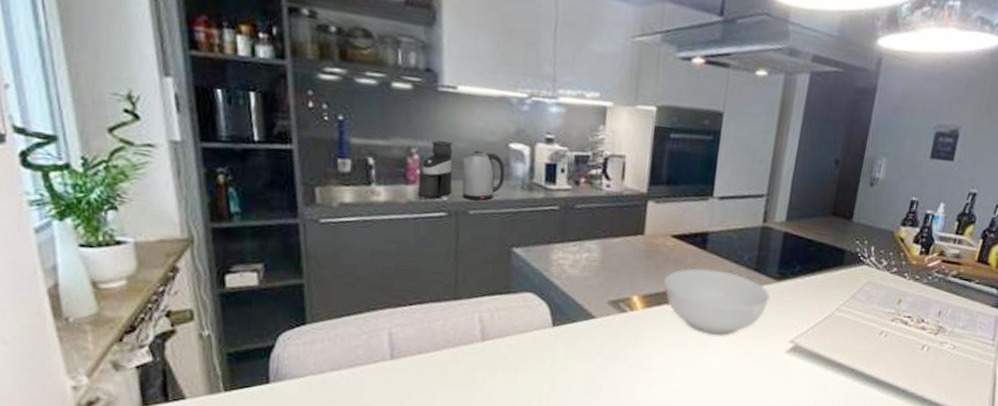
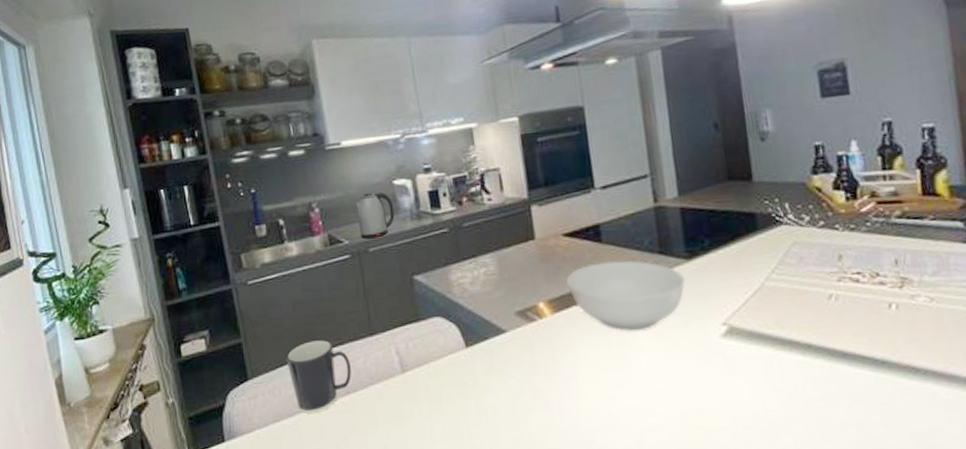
mug: none [354,294,428,368] -> present [286,339,352,415]
coffee grinder: present [417,140,453,199] -> none [321,190,351,246]

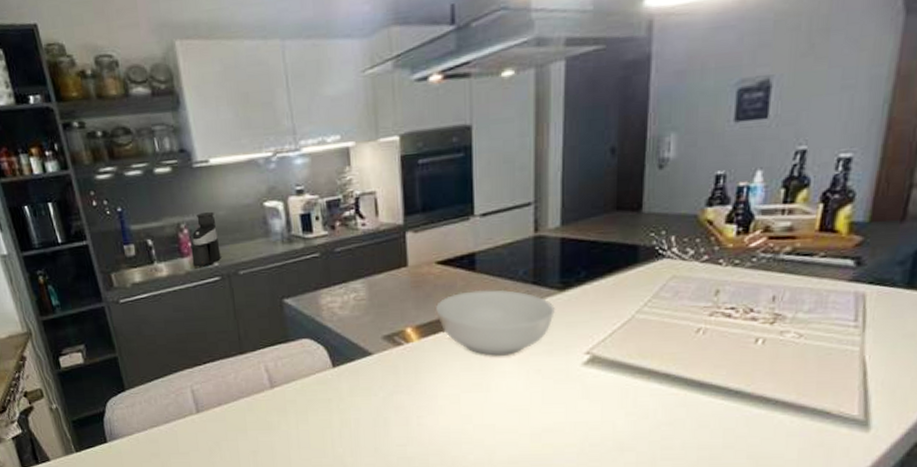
mug: present [286,339,352,415] -> none [160,356,223,422]
coffee grinder: none [321,190,351,246] -> present [190,211,221,267]
kettle: present [355,192,395,239] -> none [224,213,266,262]

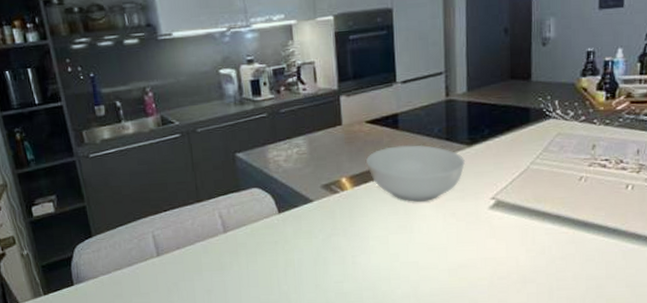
coffee grinder: present [190,211,221,267] -> none [154,77,181,126]

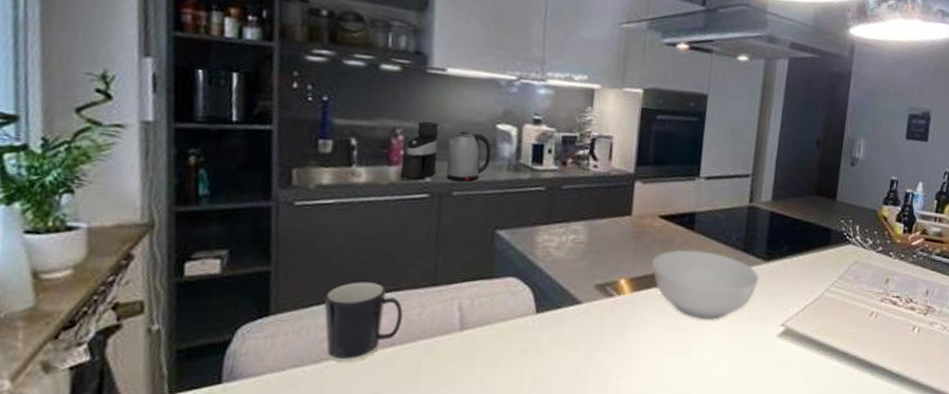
mug: none [124,204,181,265] -> present [323,280,403,364]
coffee grinder: none [154,77,181,126] -> present [399,121,439,180]
kettle: none [185,79,220,121] -> present [446,131,492,182]

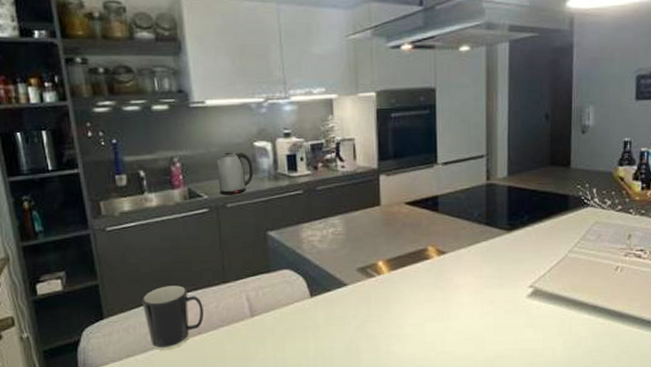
coffee grinder: present [399,121,439,180] -> none [182,147,211,199]
bowl: present [651,249,760,319] -> none [403,228,505,288]

